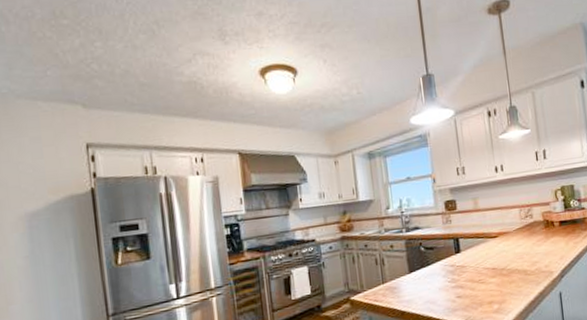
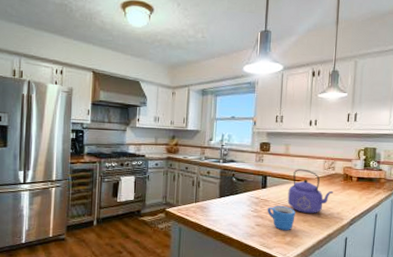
mug: none [465,268,499,298] -> present [267,205,295,231]
kettle: none [485,222,537,274] -> present [287,169,334,214]

